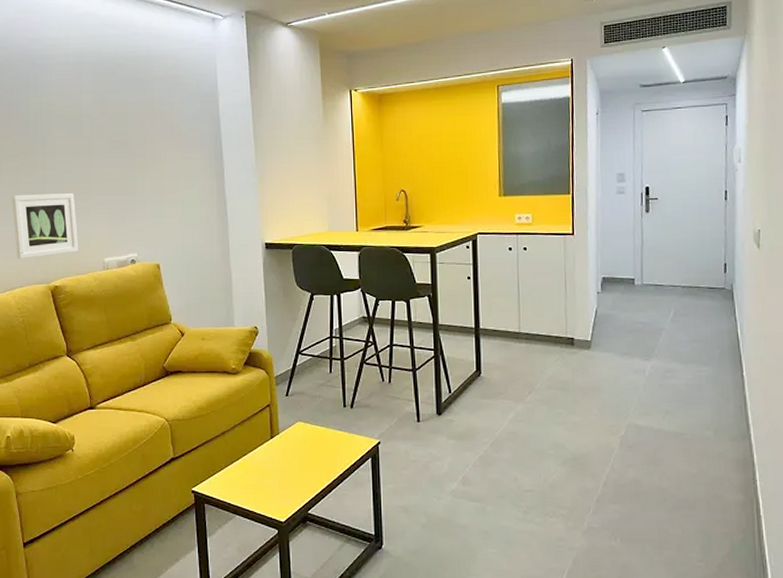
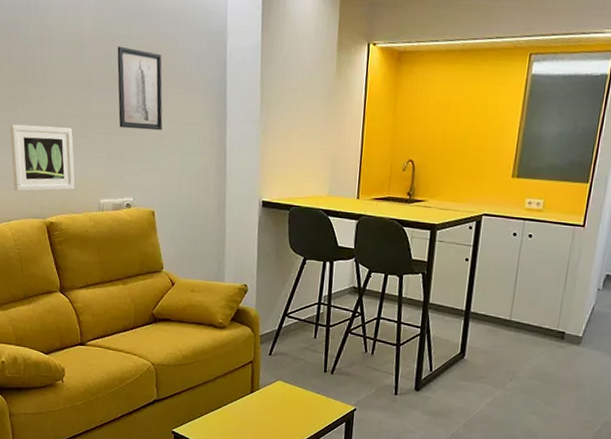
wall art: none [115,113,162,188] -> present [117,46,163,131]

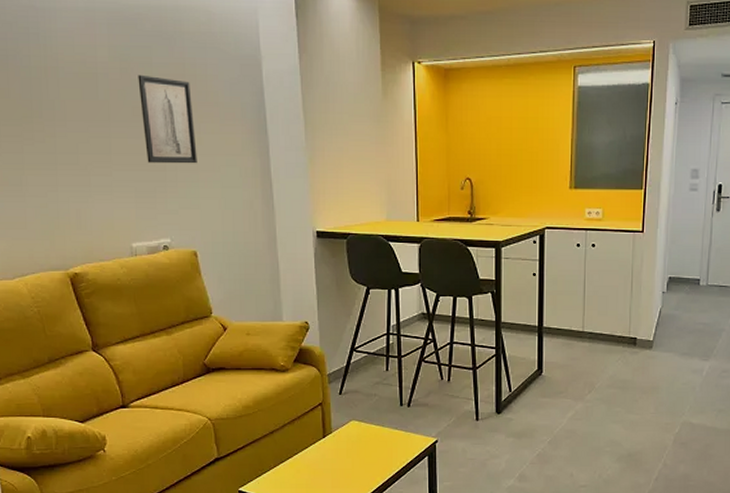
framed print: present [9,124,75,192] -> none [15,166,101,242]

